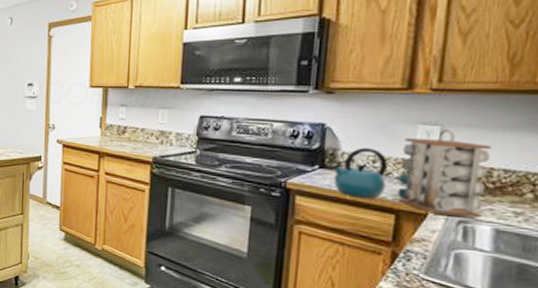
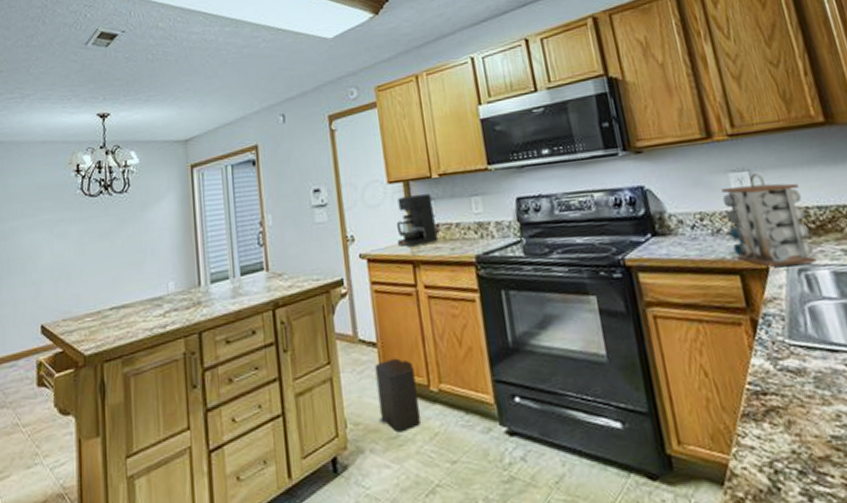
pedal bin: none [53,220,86,271] -> present [375,358,420,433]
coffee maker: none [89,100,125,142] -> present [396,194,439,247]
kettle: present [330,148,388,200] -> none [661,205,722,265]

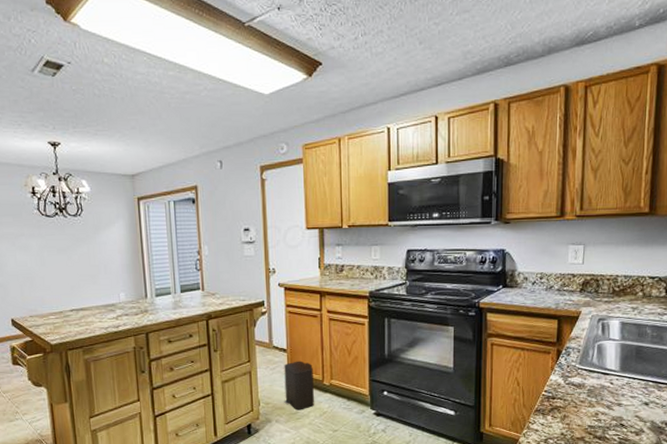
coffee maker: present [396,194,439,247] -> none [309,241,342,281]
spice rack: present [722,173,817,267] -> none [558,248,616,317]

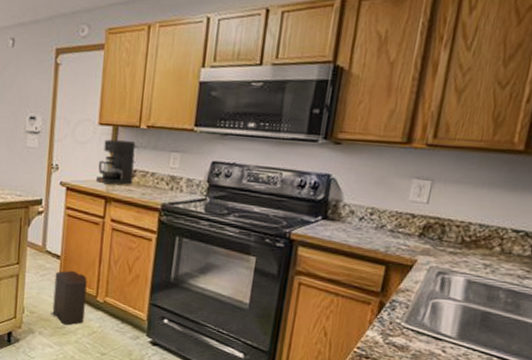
coffee maker: none [309,241,342,281] -> present [95,139,136,186]

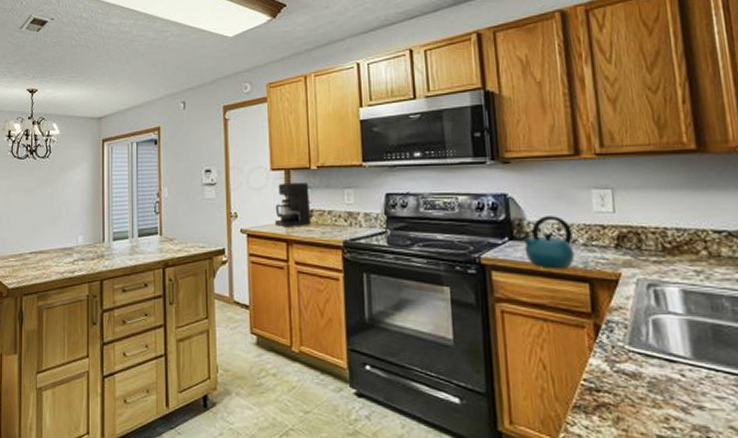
pedal bin: present [51,270,87,326] -> none [246,320,281,382]
kettle: none [332,200,384,252] -> present [518,216,575,269]

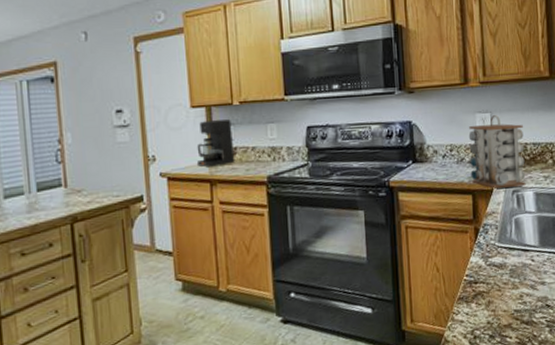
kettle: present [518,216,575,269] -> none [420,139,462,186]
spice rack: none [582,192,668,281] -> present [468,115,526,189]

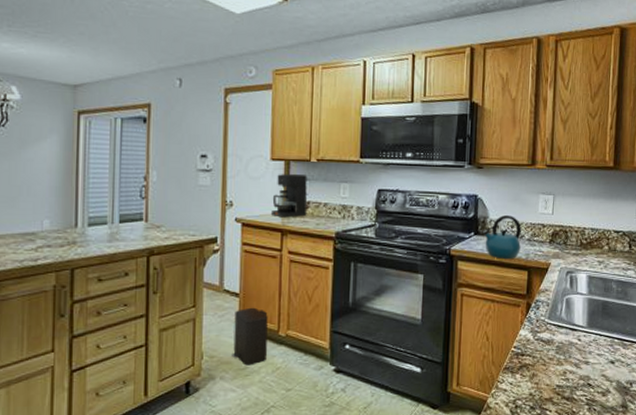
pedal bin: none [170,264,209,327] -> present [232,307,268,366]
kettle: none [420,139,462,186] -> present [482,215,521,260]
spice rack: present [468,115,526,189] -> none [528,198,583,269]

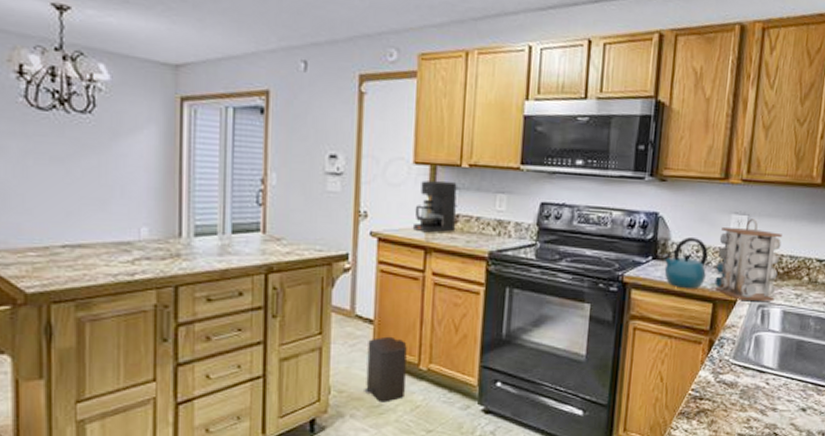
spice rack: none [528,198,583,269] -> present [714,219,782,302]

